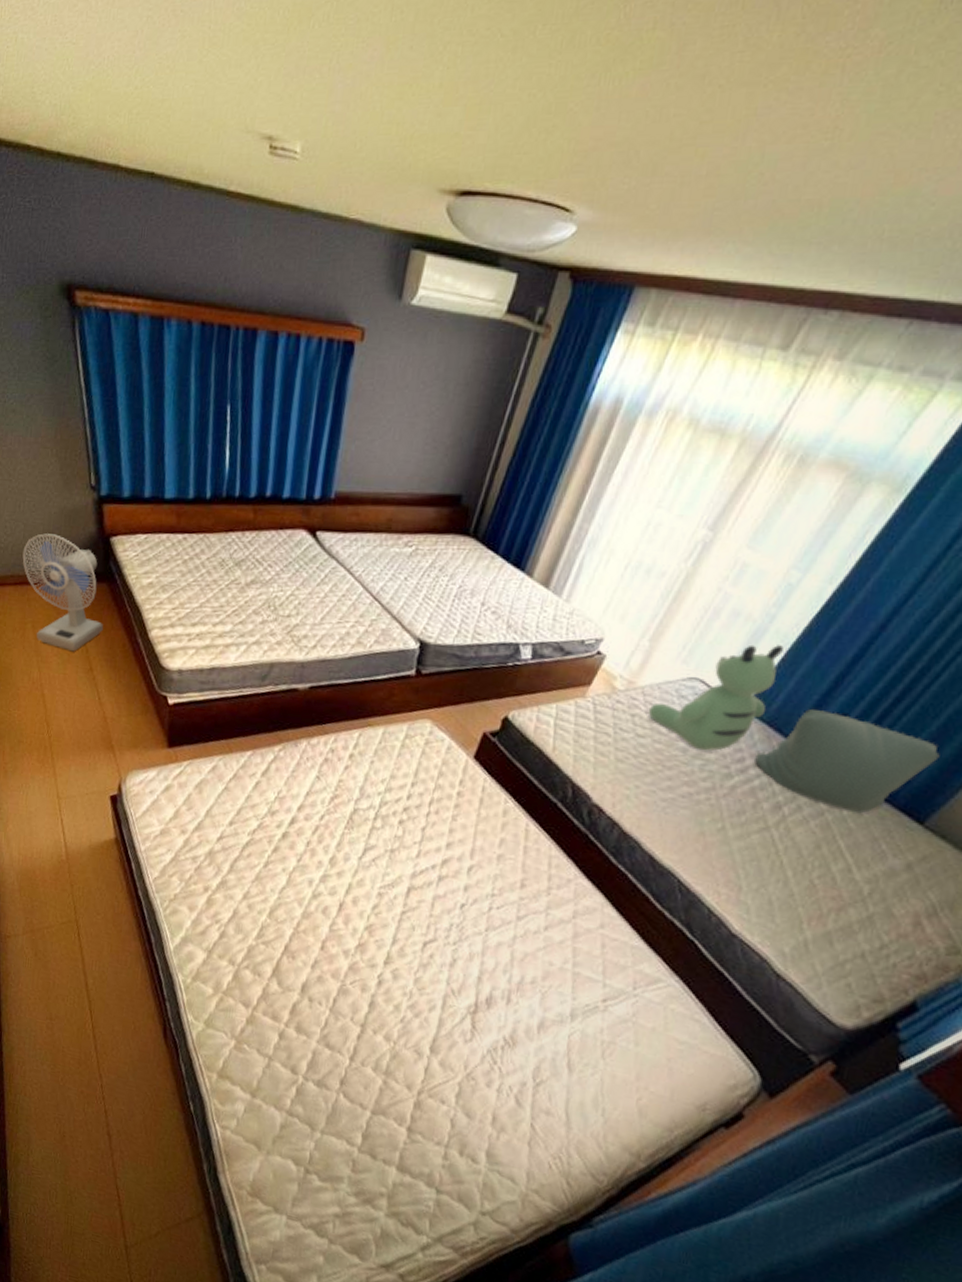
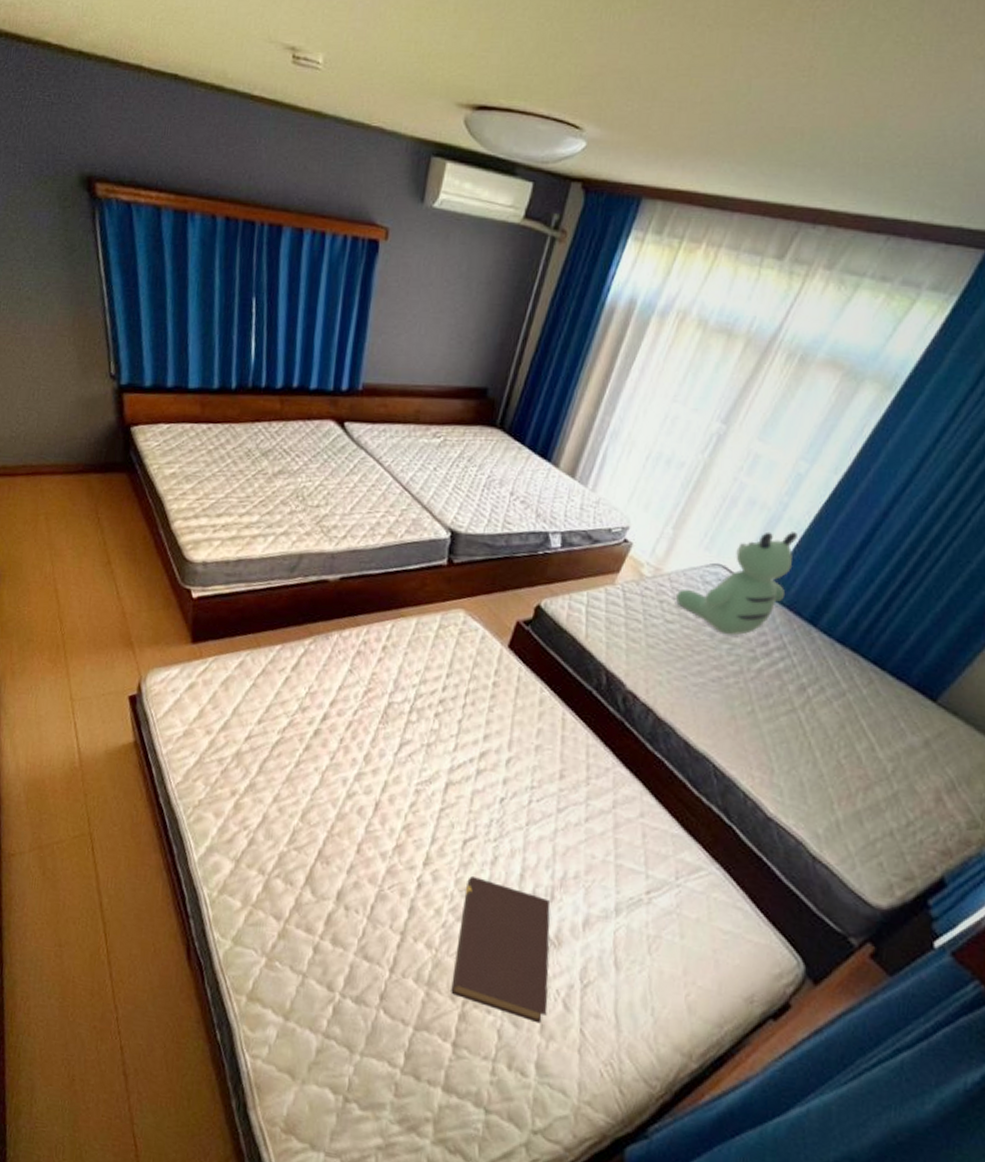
electric fan: present [22,533,103,652] -> none [35,422,123,545]
book: none [407,977,507,1116] -> present [451,876,551,1024]
cushion: present [755,709,940,813] -> none [778,593,946,692]

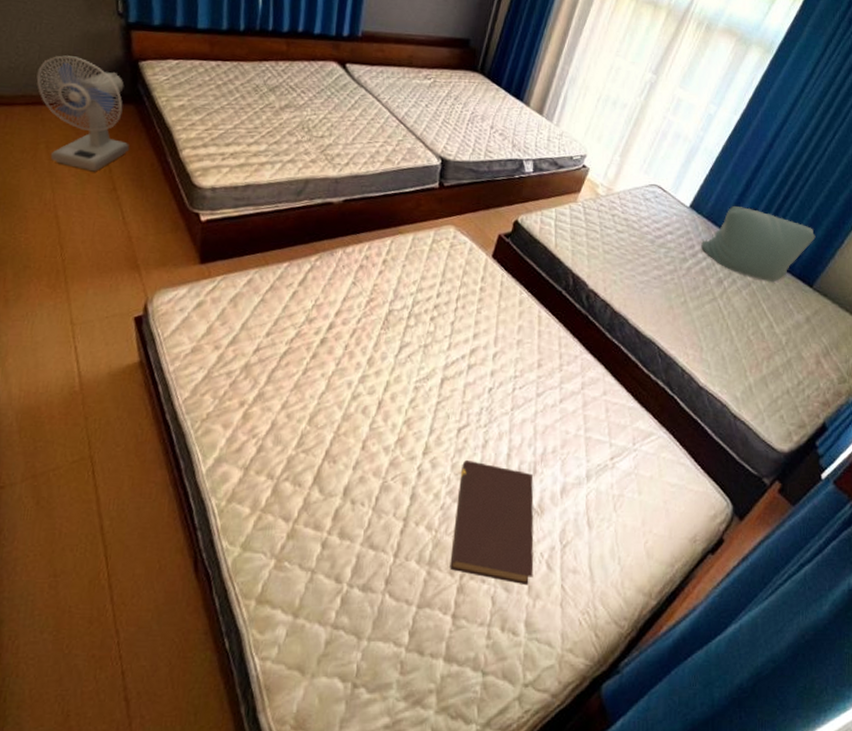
electric fan: none [35,422,123,545] -> present [36,55,129,172]
bear: present [675,531,798,636] -> none [624,159,711,241]
cushion: none [778,593,946,692] -> present [701,206,816,282]

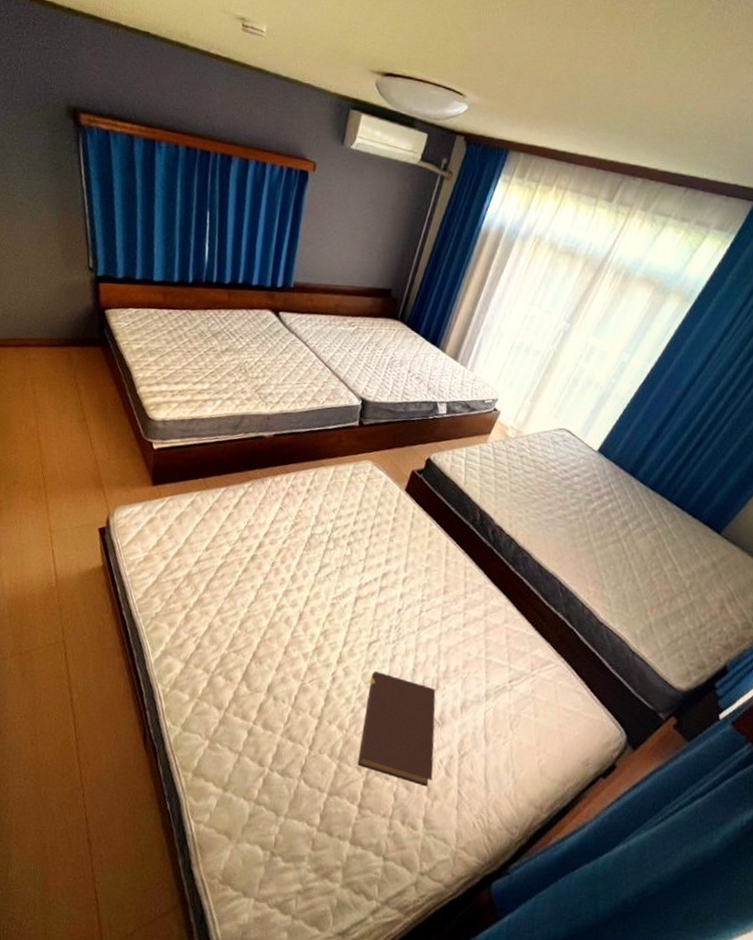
electric fan: present [36,55,129,172] -> none [24,304,97,404]
cushion: present [701,206,816,282] -> none [607,452,727,527]

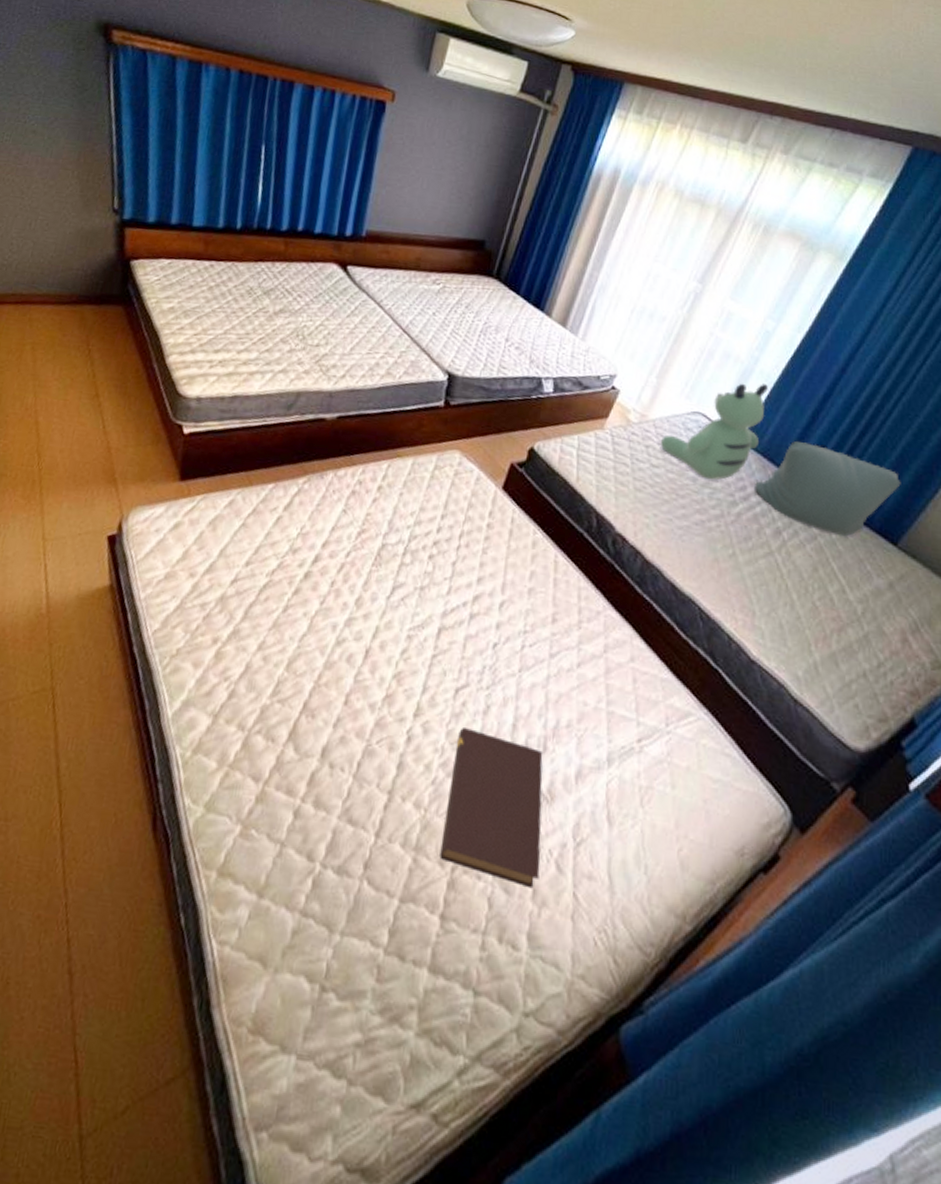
bear: none [532,405,622,483] -> present [660,383,768,480]
cushion: none [607,452,727,527] -> present [755,441,901,536]

